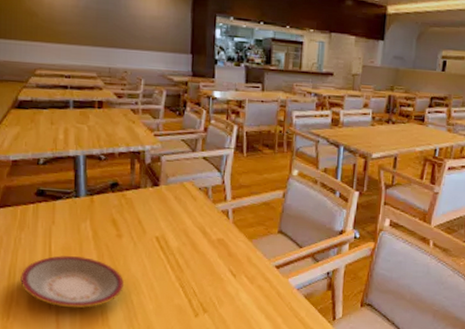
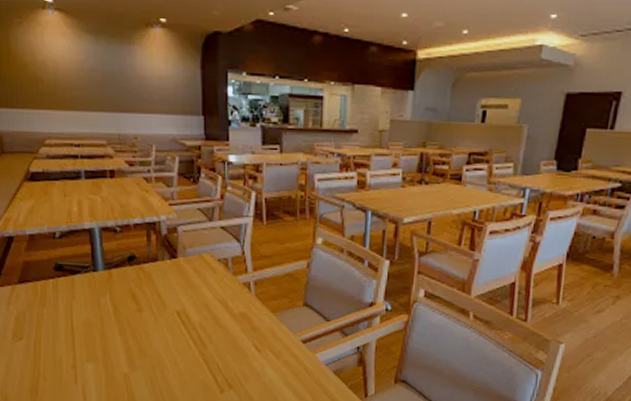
plate: present [20,255,124,308] -> none [45,331,148,384]

